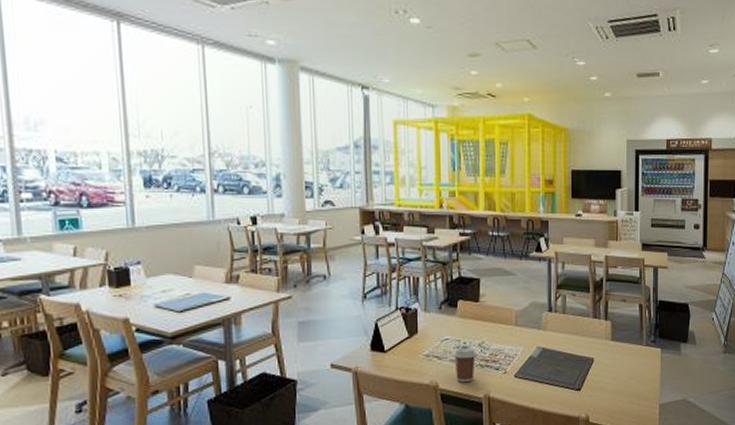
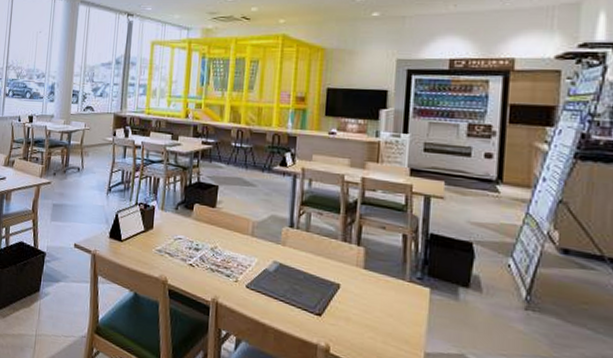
coffee cup: present [453,346,477,382] -> none [184,248,208,283]

